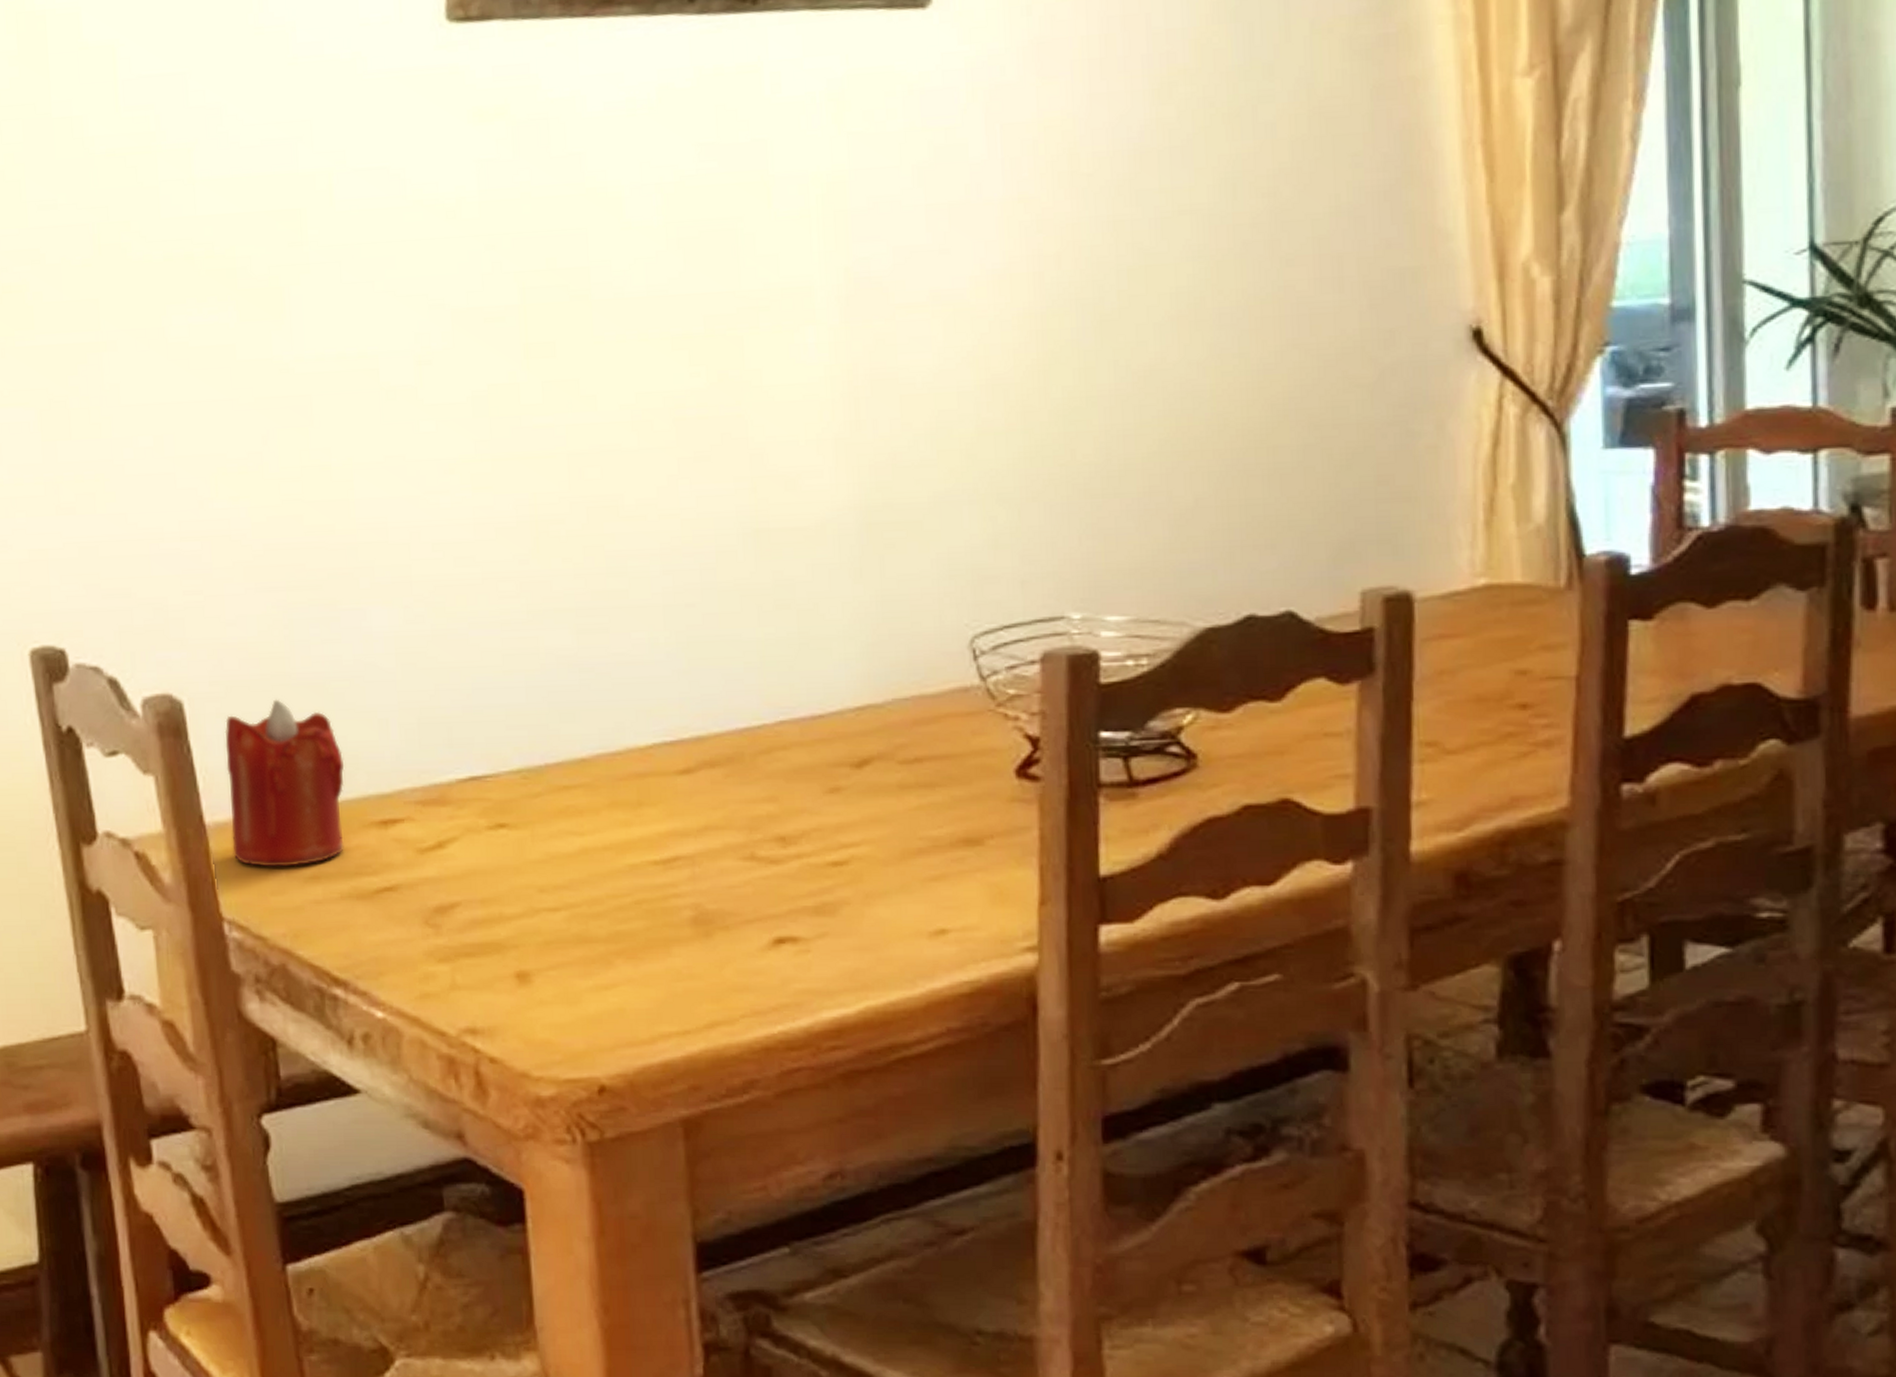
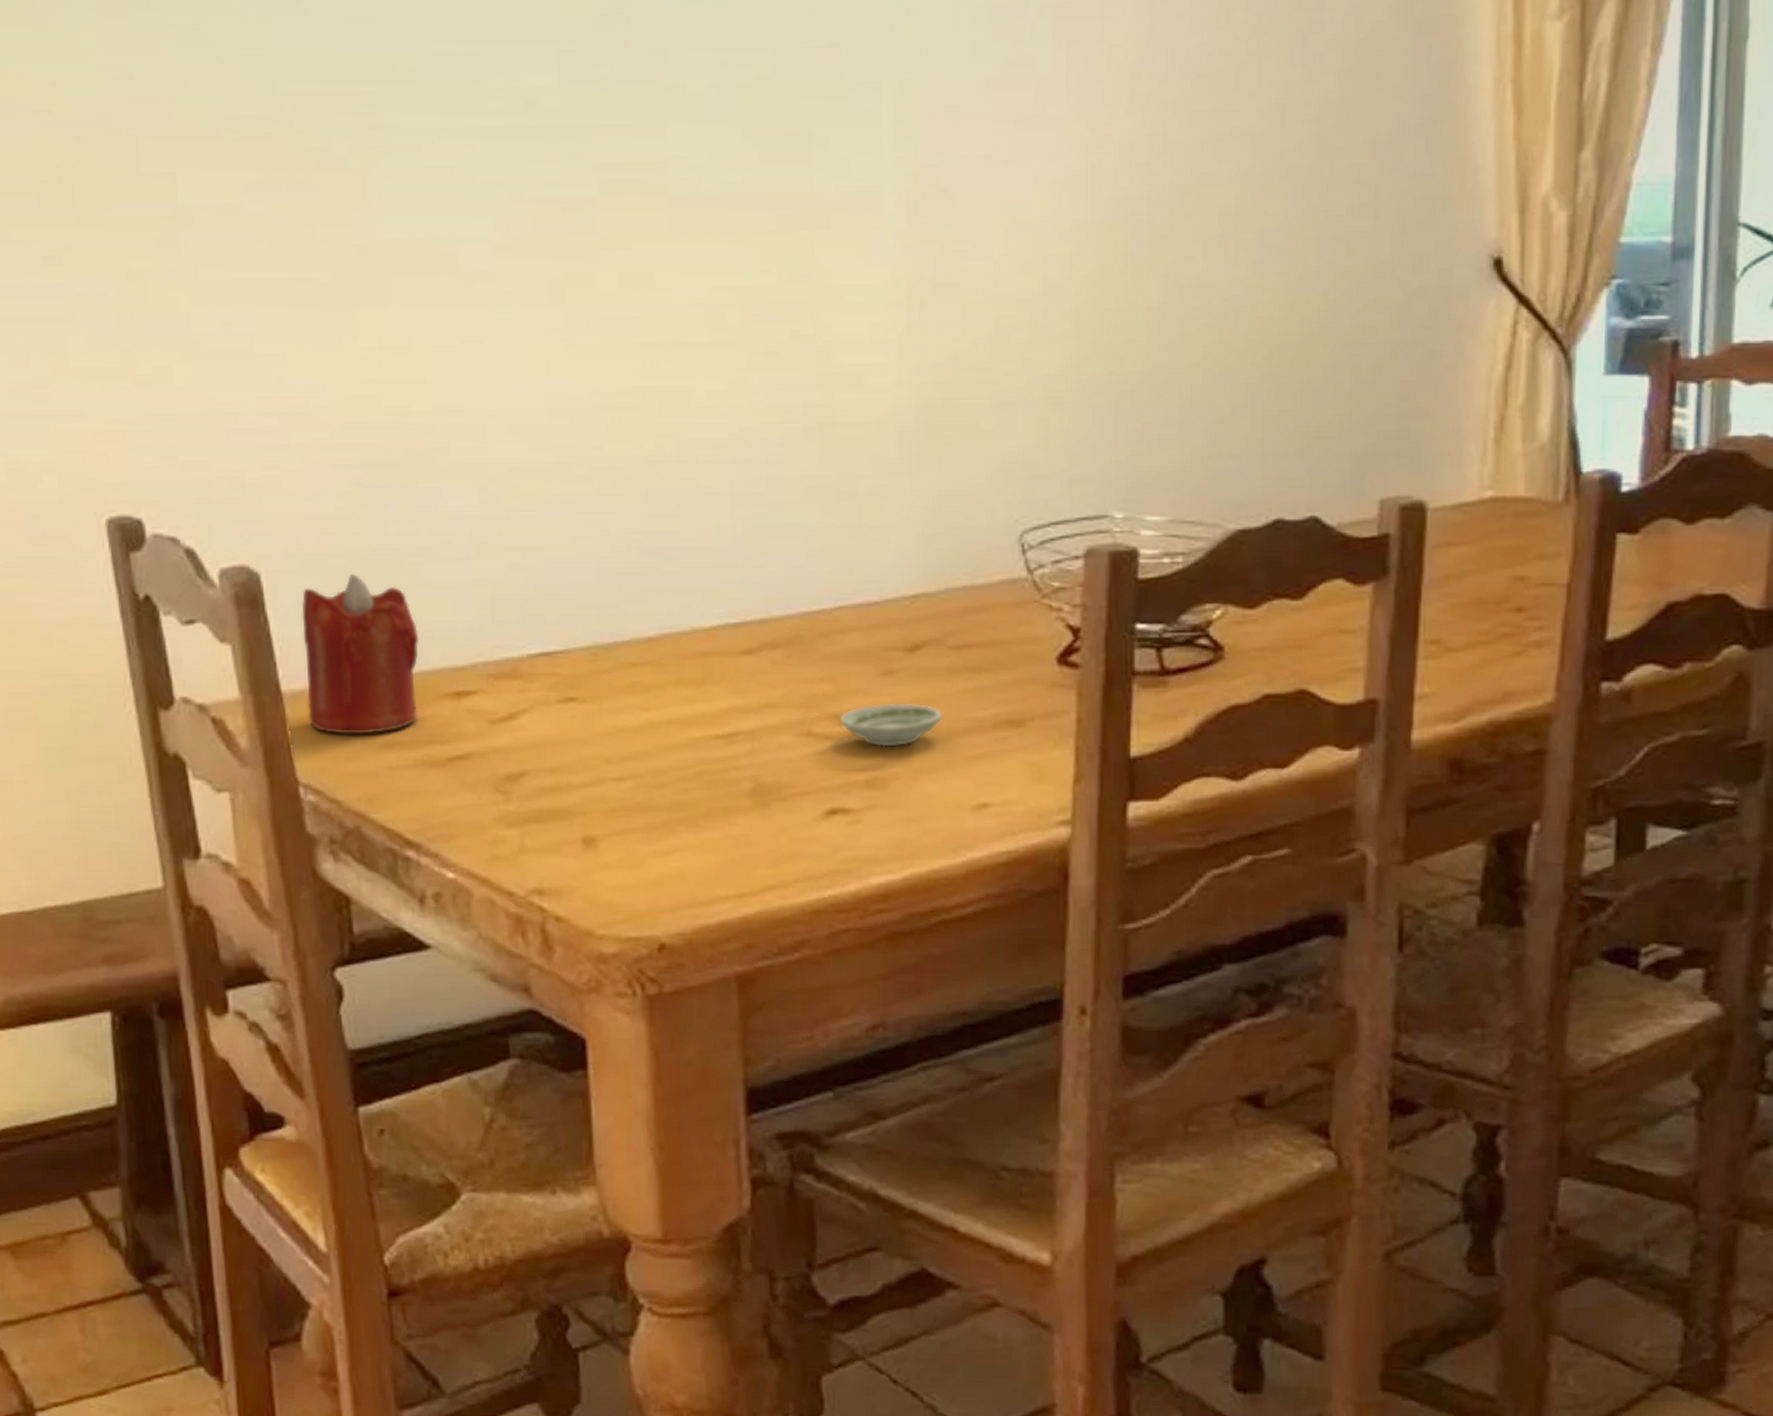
saucer: none [784,822,895,870] -> present [839,703,943,747]

